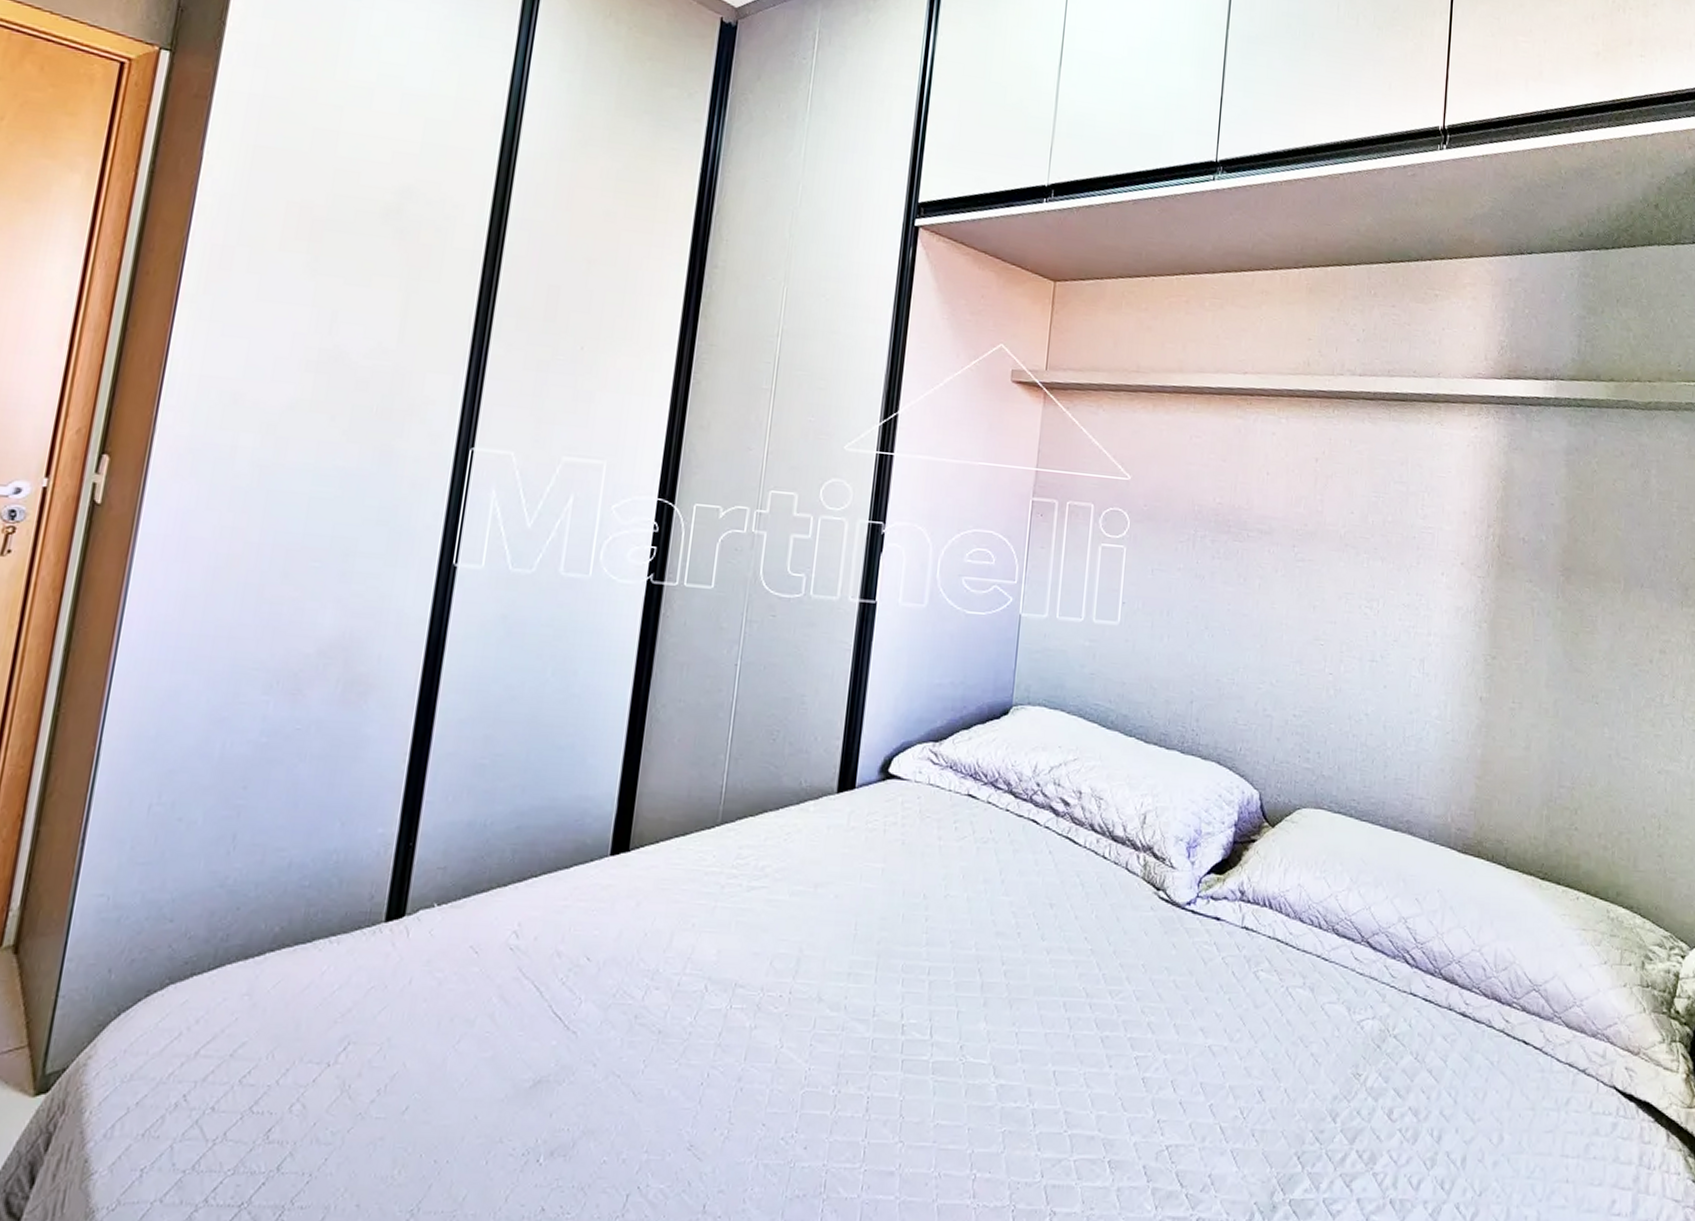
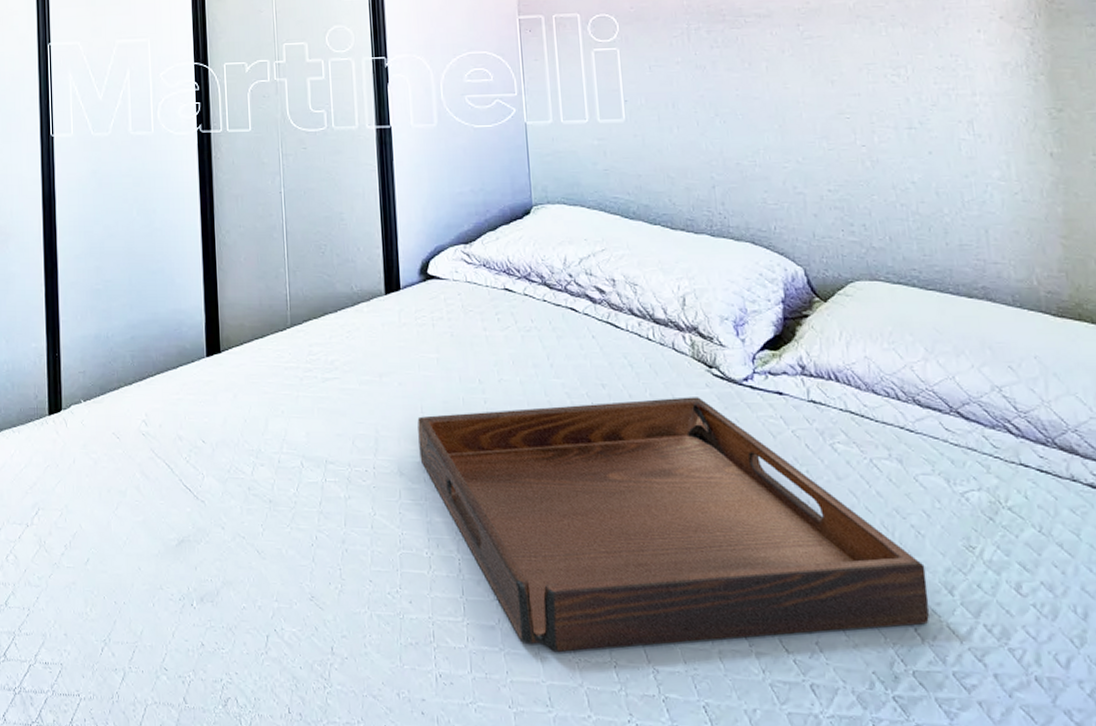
serving tray: none [844,920,1317,1197] -> present [417,397,929,652]

